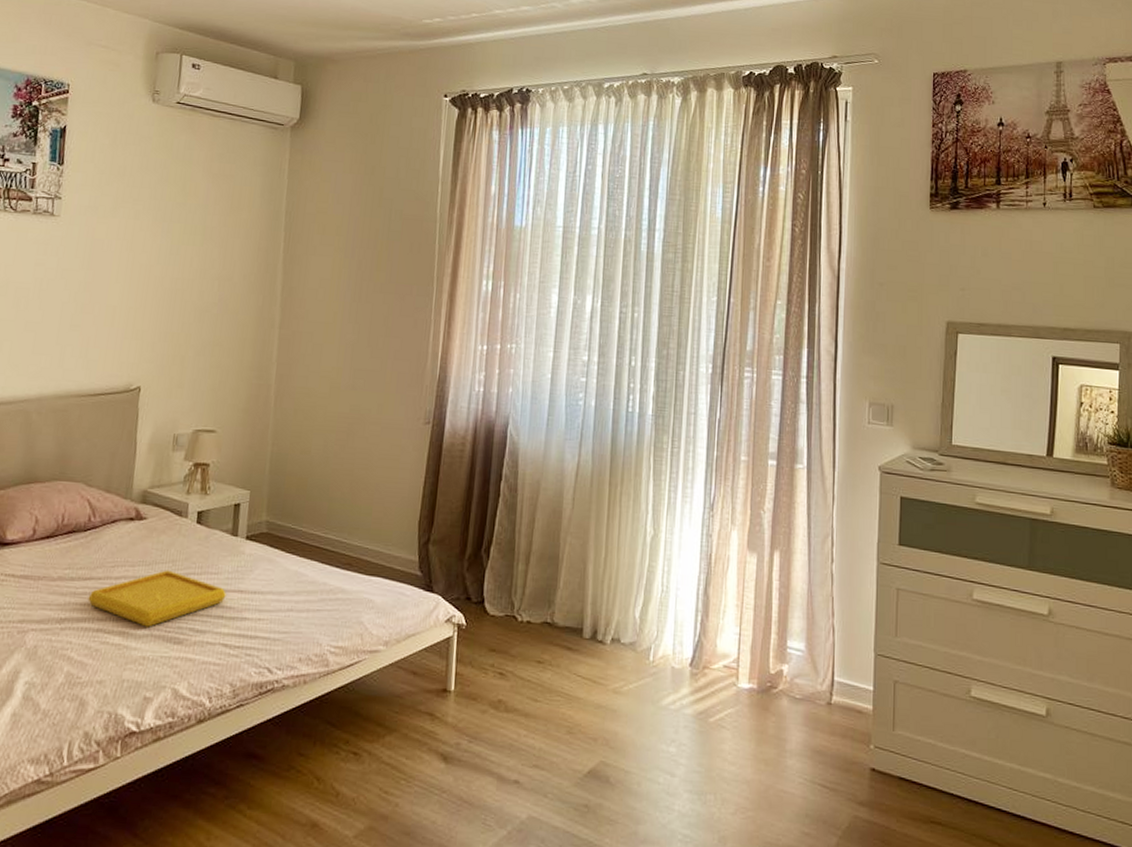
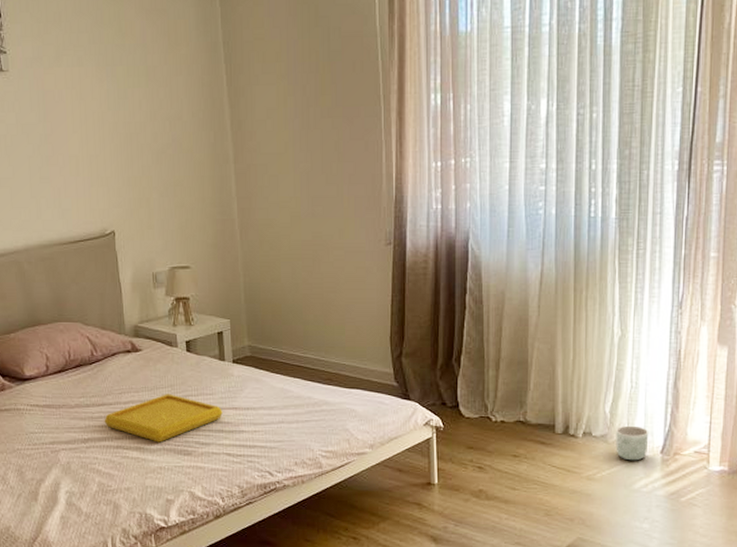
planter: none [644,633,679,674] -> present [616,425,649,461]

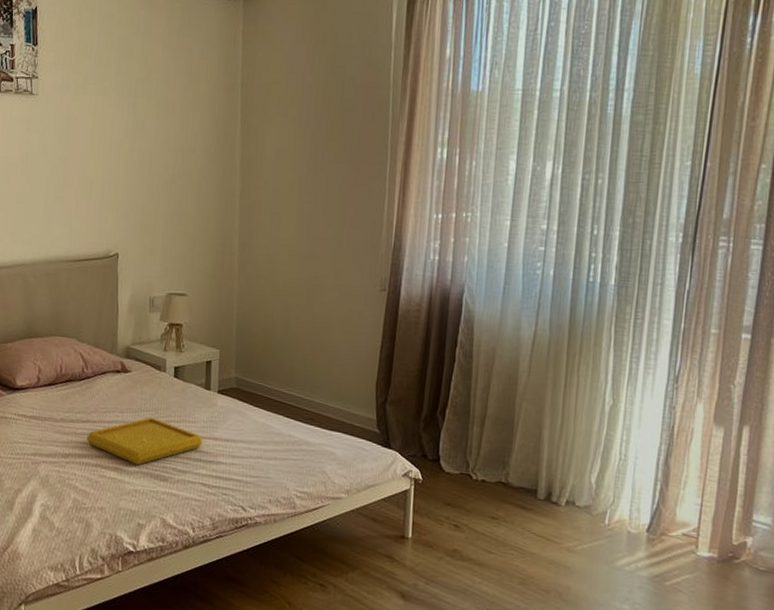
planter: present [616,425,649,461] -> none [599,498,636,537]

